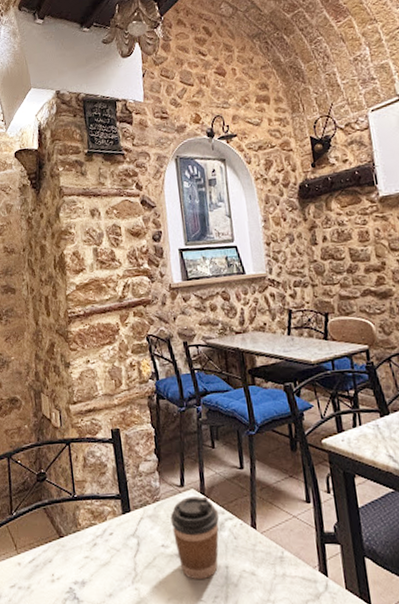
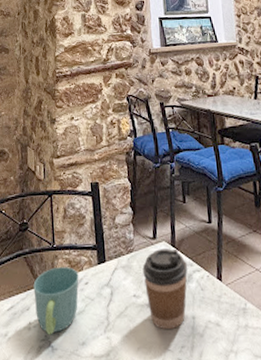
mug: none [55,517,103,587] -> present [33,267,79,335]

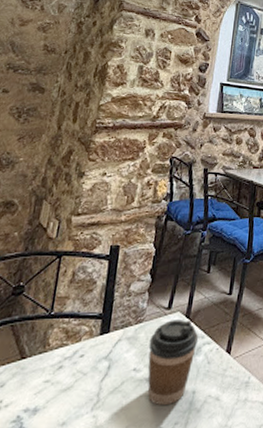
mug: present [33,267,79,335] -> none [11,337,75,416]

